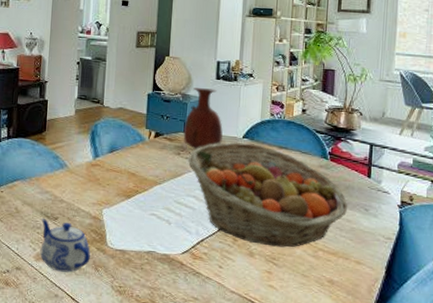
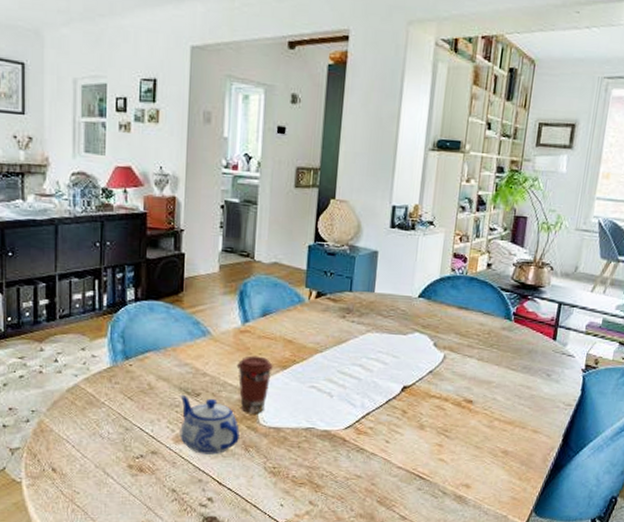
coffee cup: none [88,185,119,237] -> present [236,355,273,413]
vase: present [183,88,223,150] -> none [349,238,396,312]
fruit basket: present [188,141,347,248] -> none [355,301,529,418]

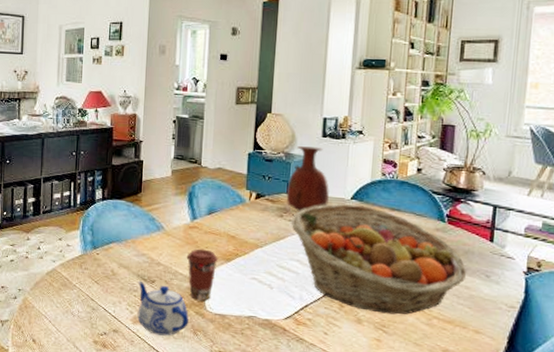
vase: none [349,238,396,312] -> present [286,146,329,212]
fruit basket: none [355,301,529,418] -> present [292,203,466,315]

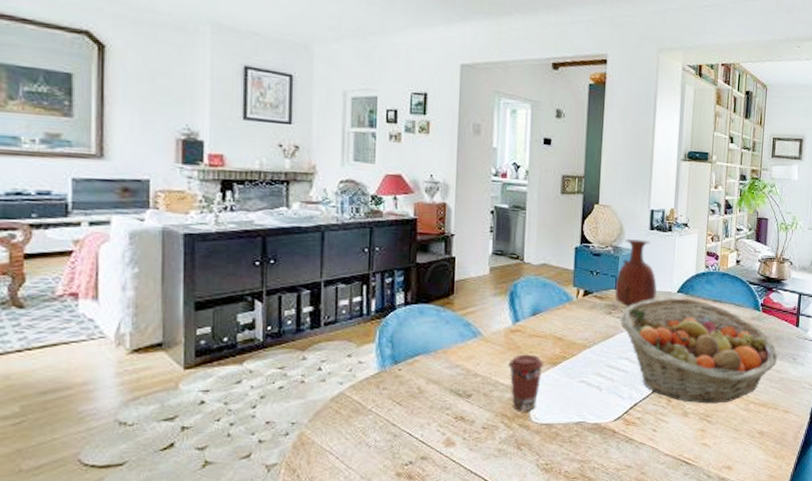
teapot: present [137,280,189,336] -> none [451,396,512,456]

